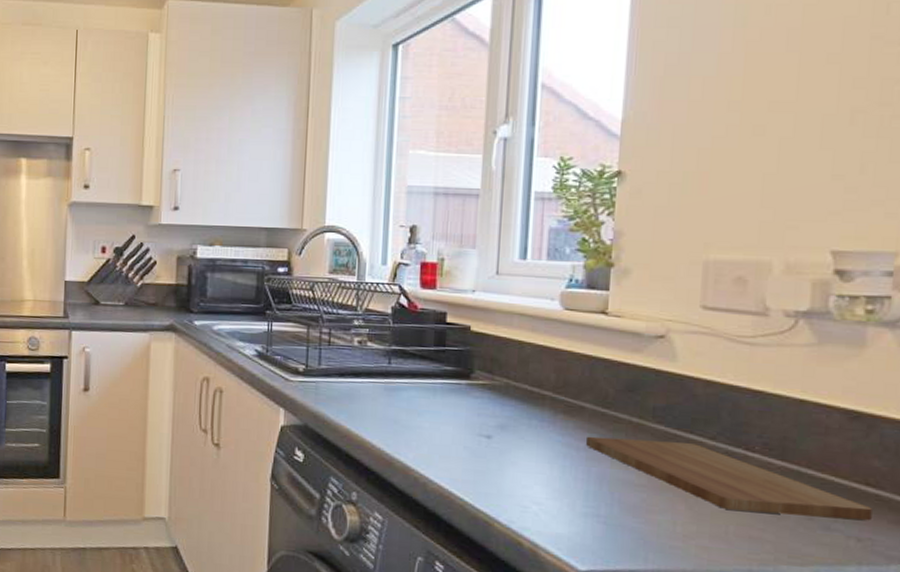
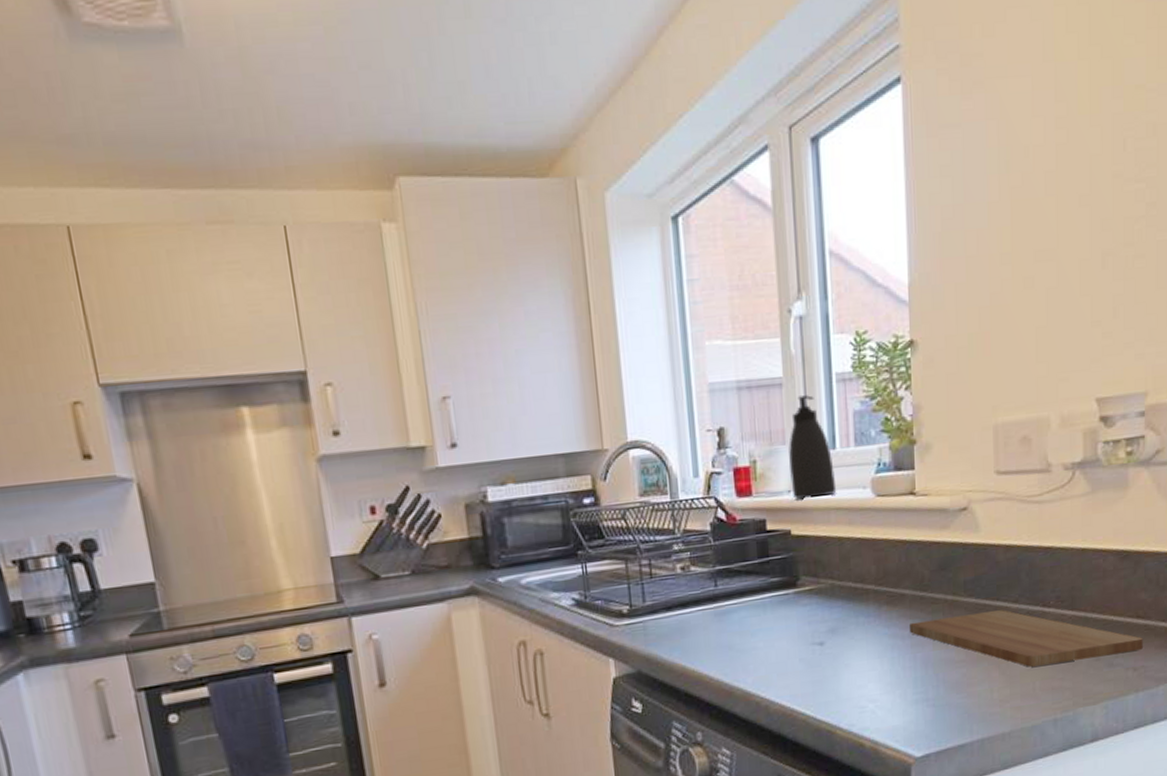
soap dispenser: none [476,207,523,301] -> present [789,395,837,500]

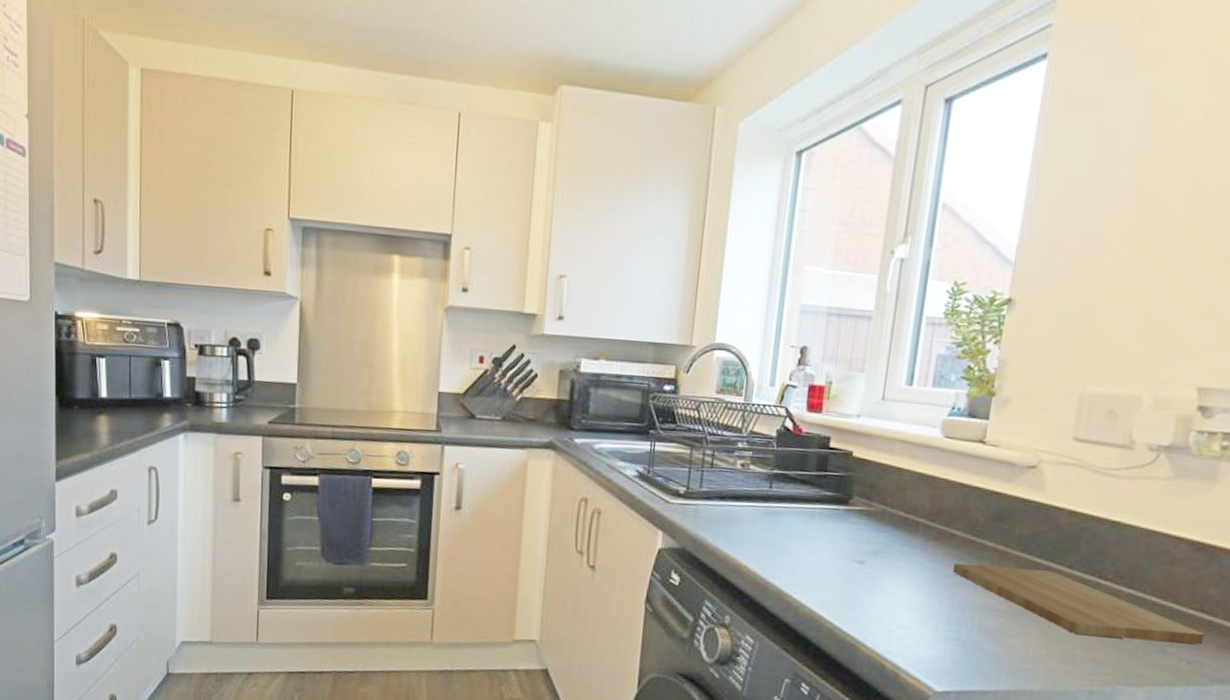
soap dispenser: present [789,395,837,500] -> none [861,331,908,427]

